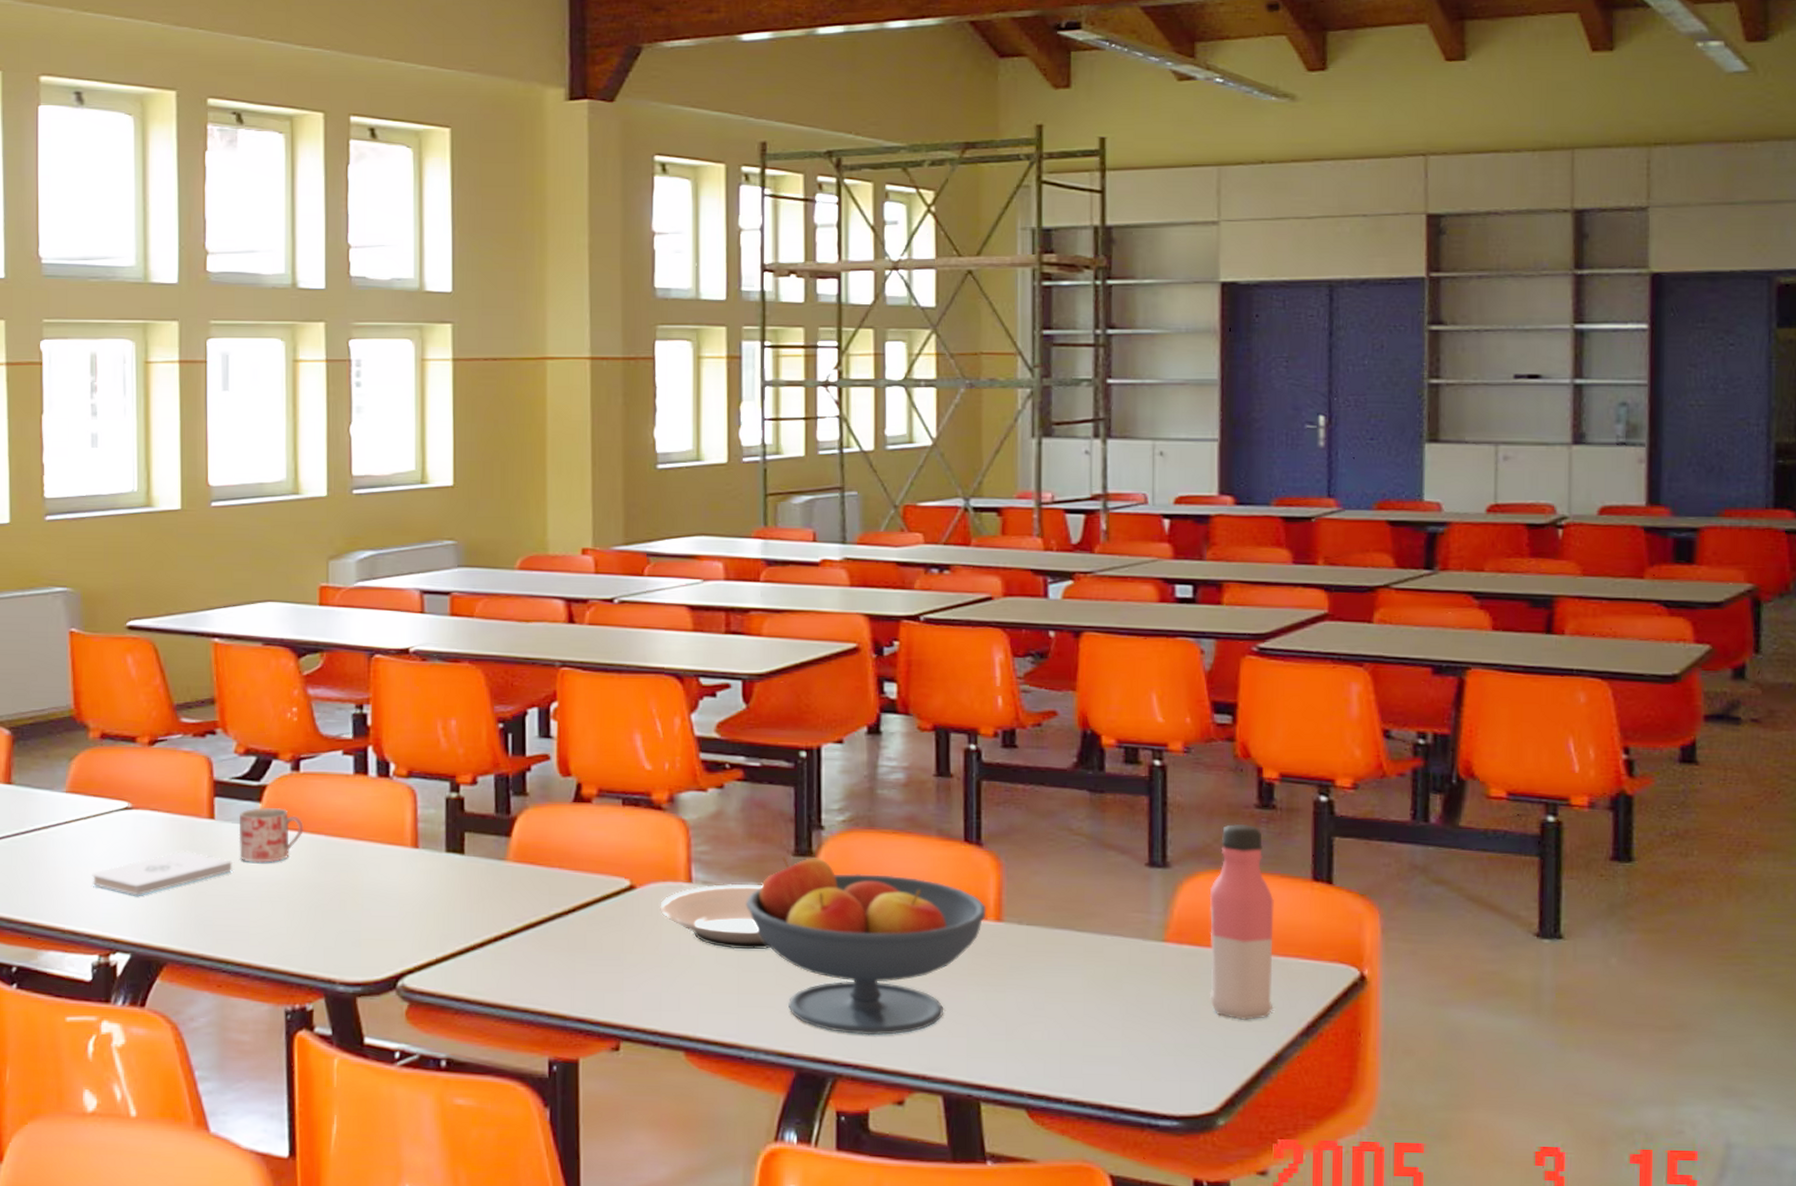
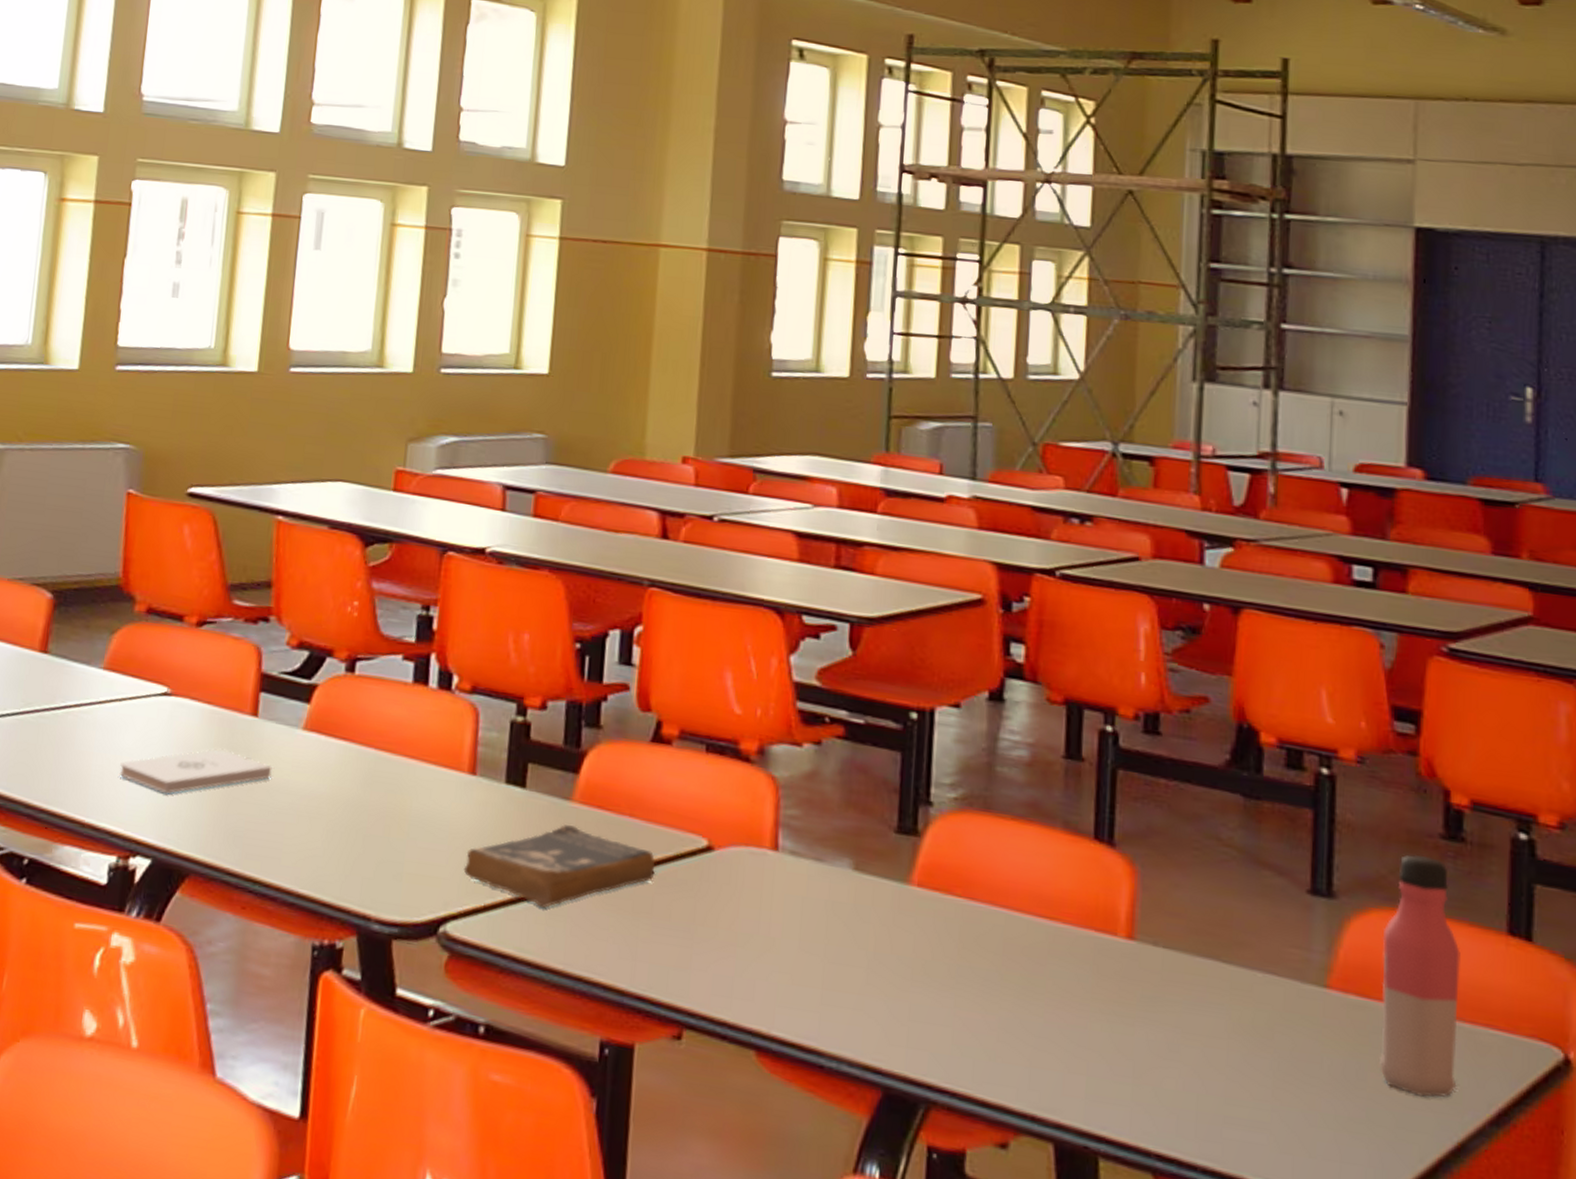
mug: present [238,808,304,863] -> none [280,709,353,774]
book: none [415,881,586,954] -> present [463,824,656,908]
plate: present [660,884,771,950] -> none [739,856,864,940]
fruit bowl: present [745,856,986,1035] -> none [837,831,1117,1061]

